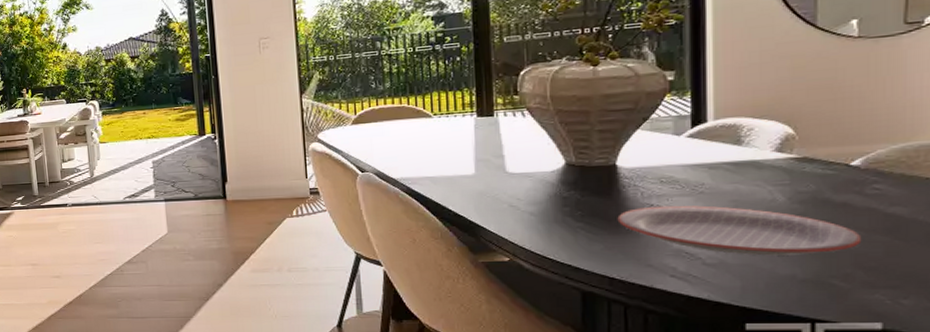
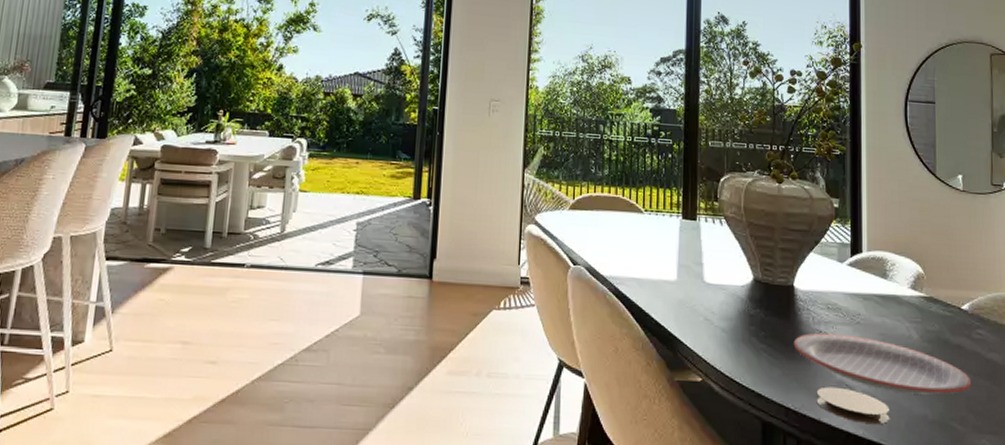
coaster: none [647,255,744,288] -> present [816,387,890,425]

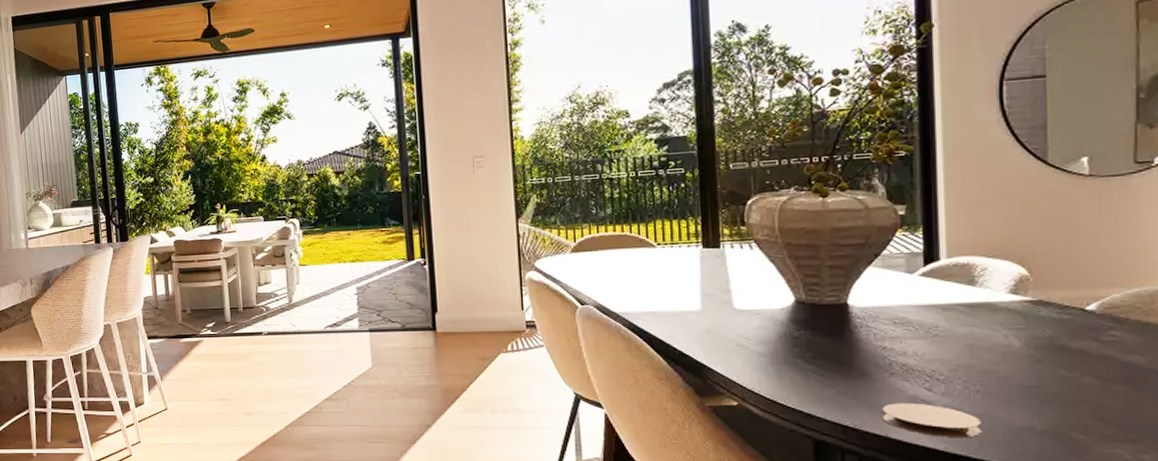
plate: present [793,333,972,395] -> none [849,348,1100,405]

